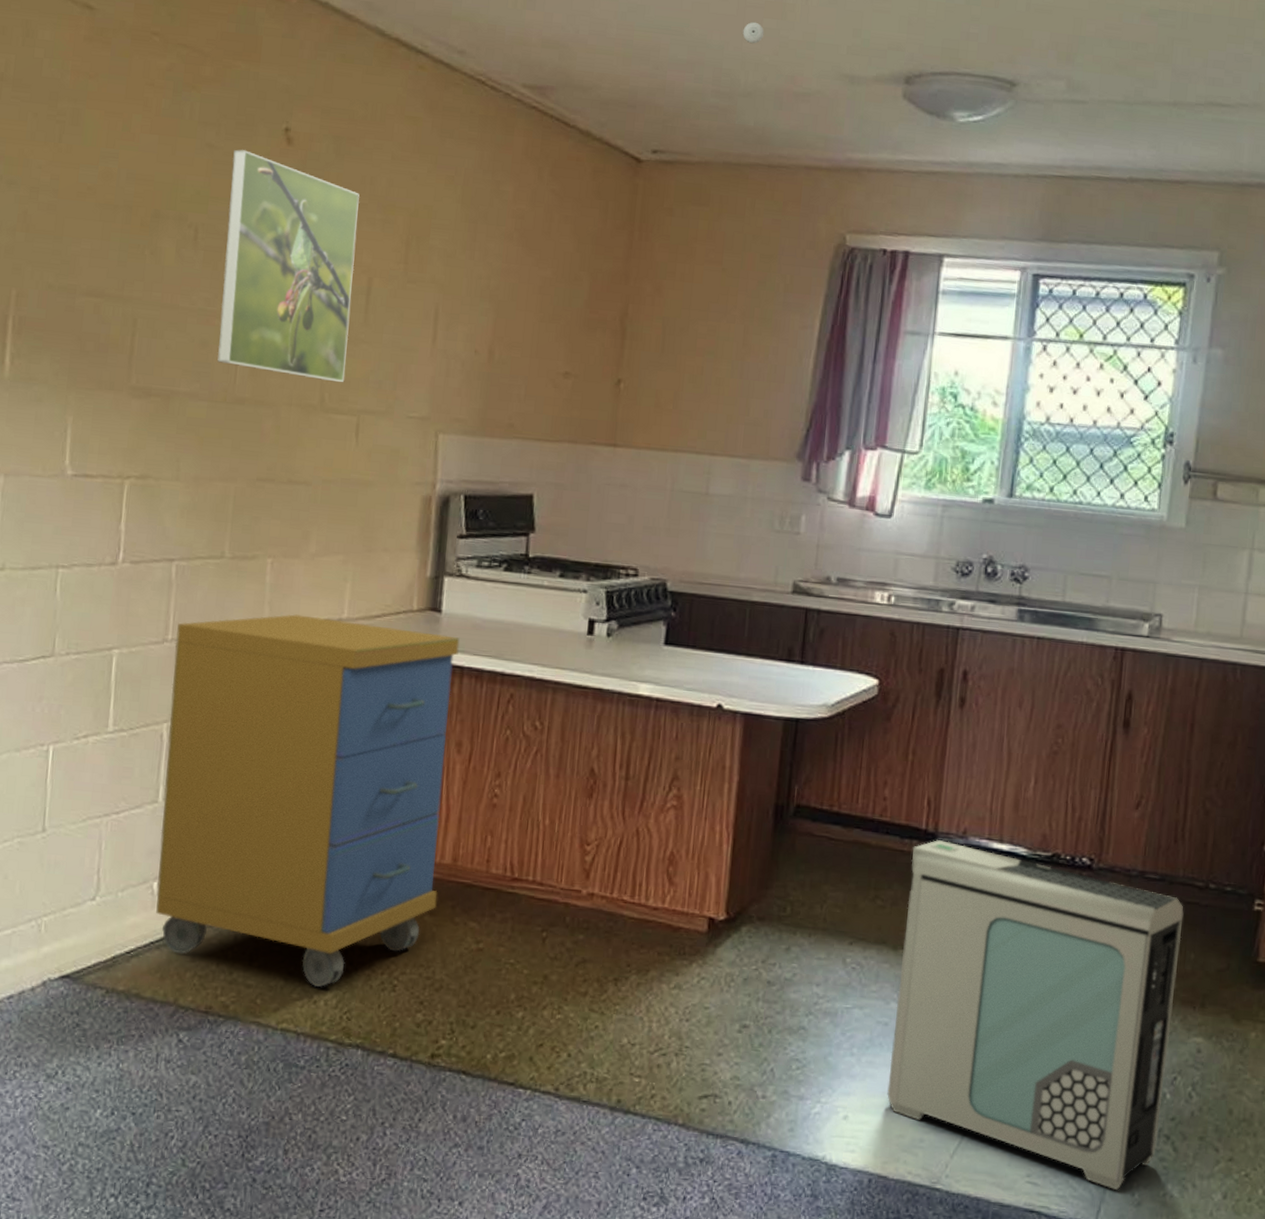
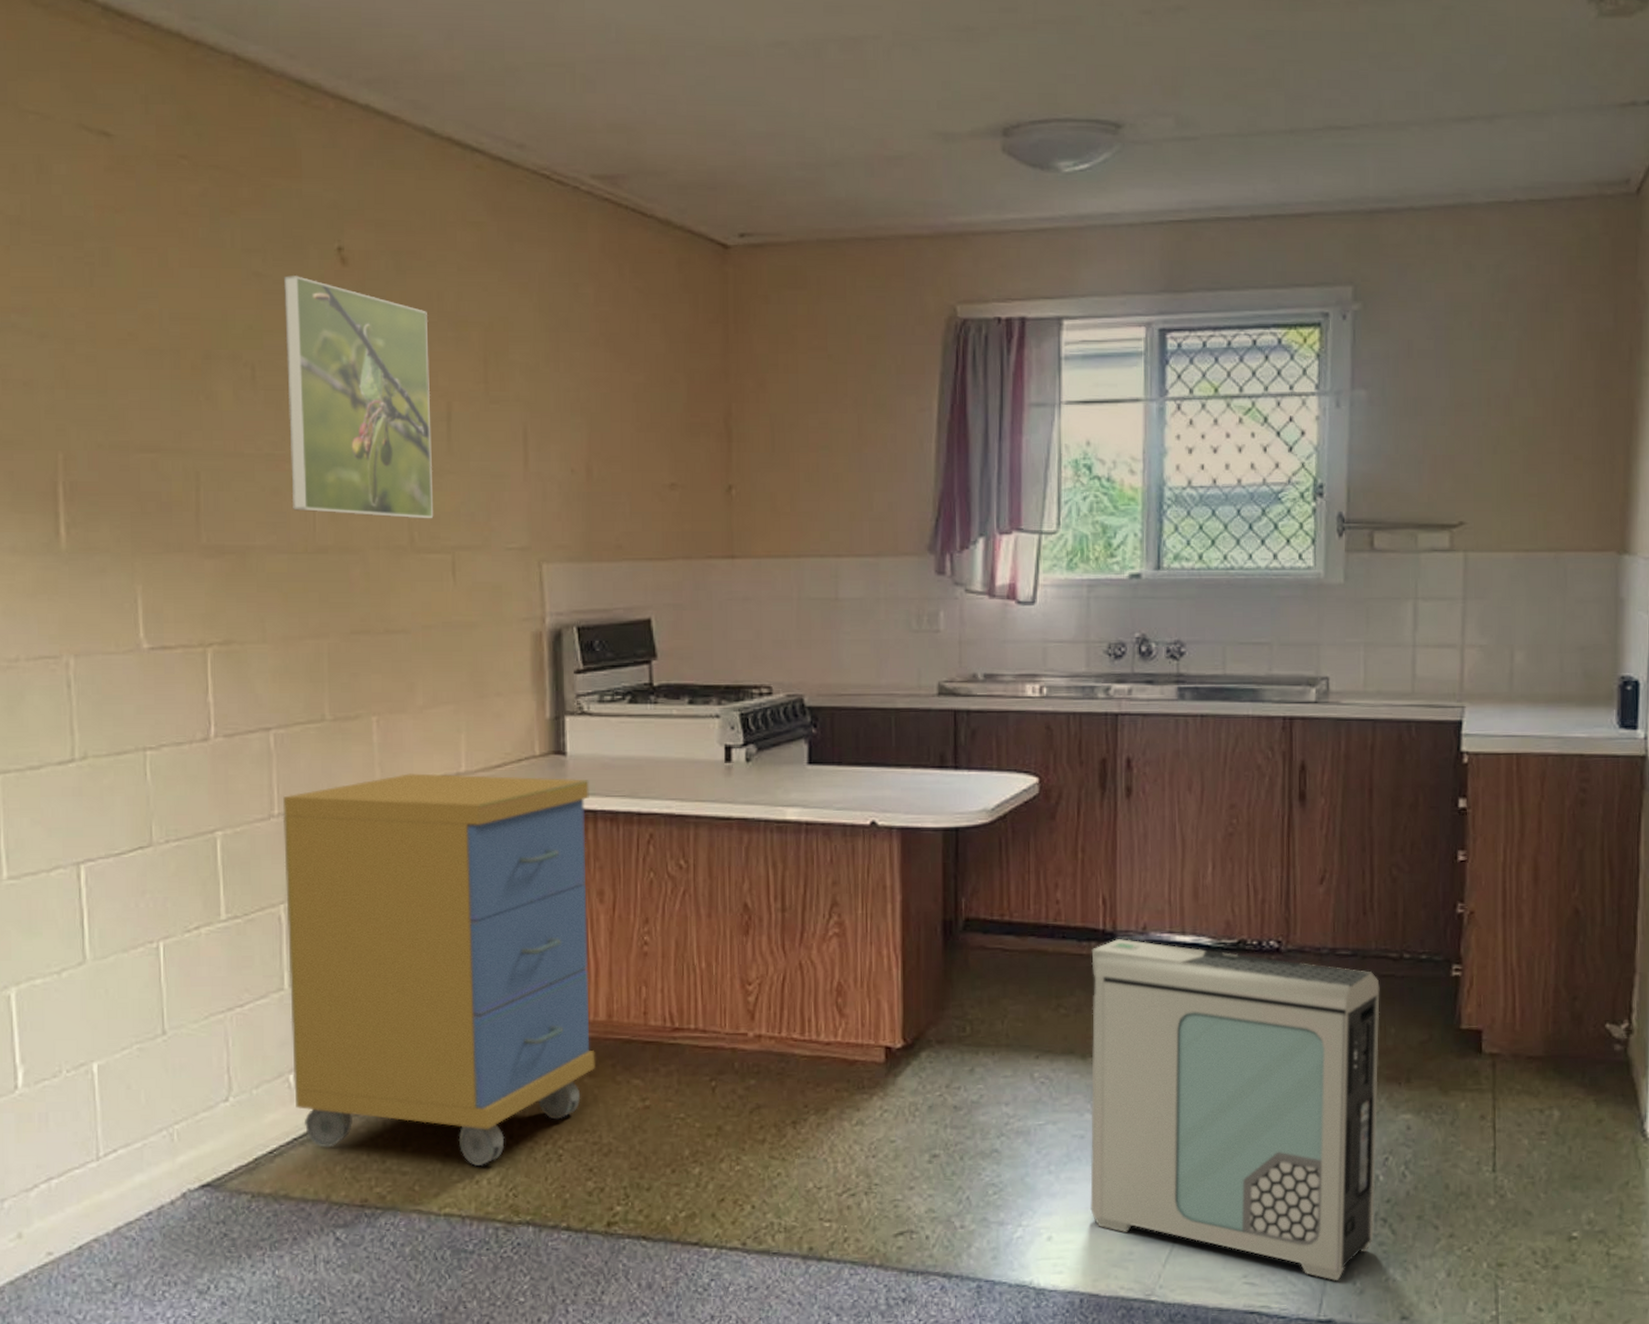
smoke detector: present [742,21,764,44] -> none [823,83,846,108]

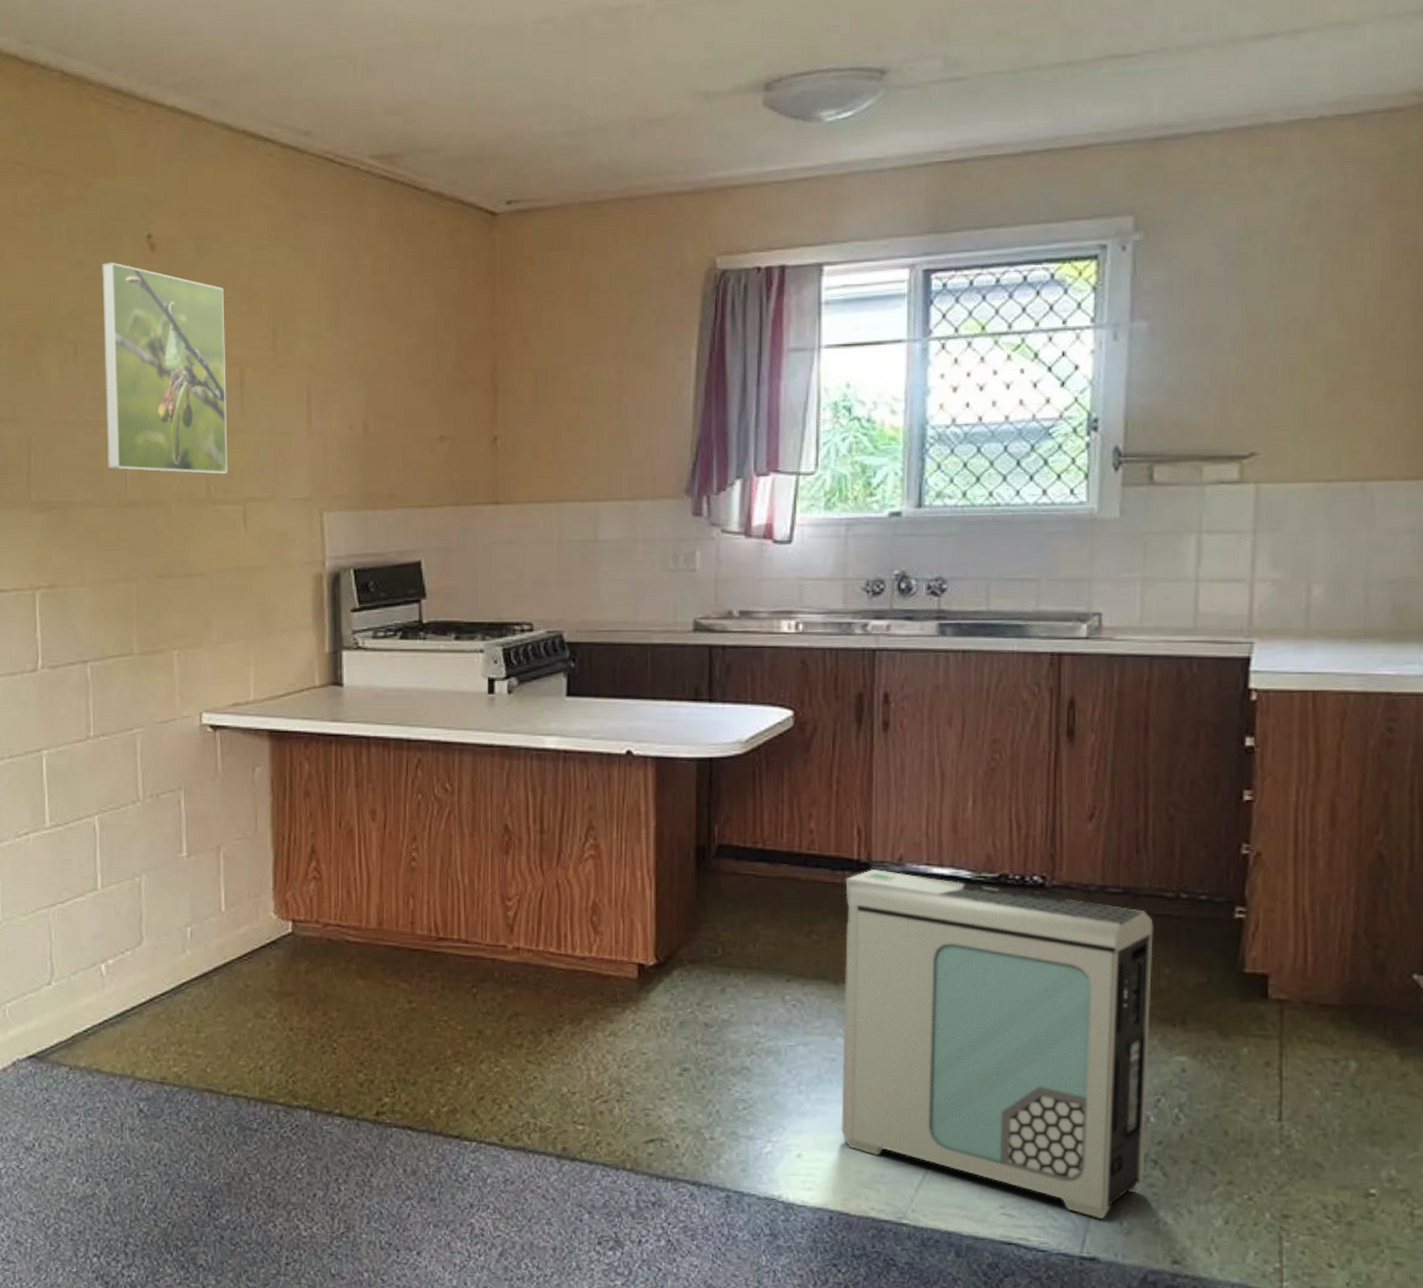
storage cabinet: present [282,773,595,1166] -> none [97,701,367,1053]

